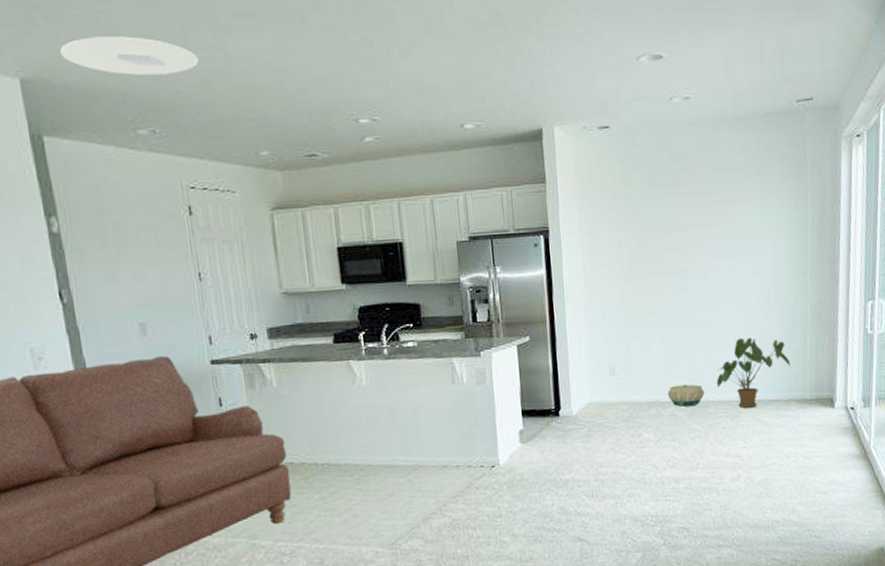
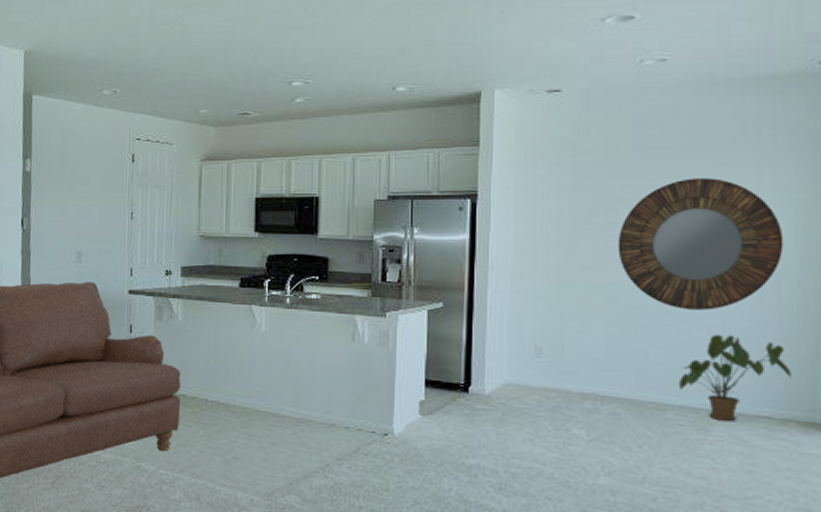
ceiling light: present [59,36,199,75] -> none [56,16,161,47]
home mirror: none [664,205,781,320] -> present [618,178,784,310]
basket: present [667,384,705,407] -> none [608,379,660,406]

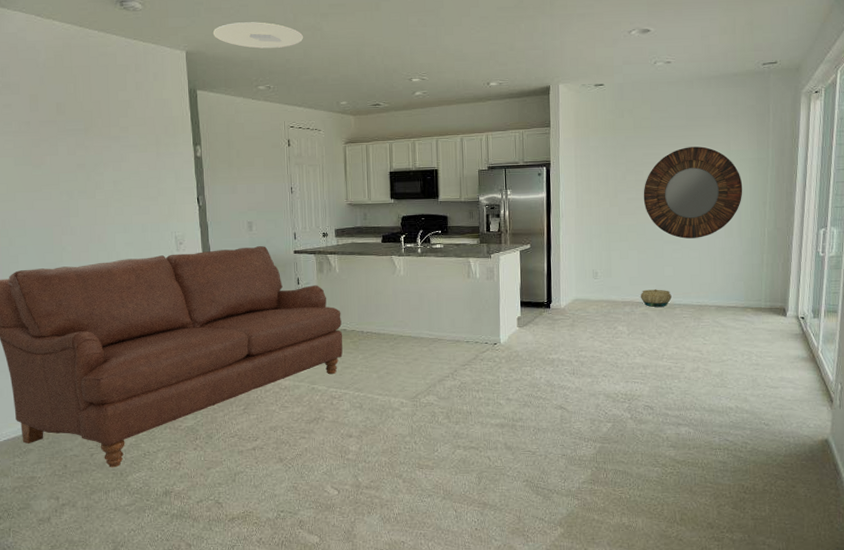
ceiling light: none [56,16,161,47] -> present [212,22,304,49]
basket: none [608,379,660,406] -> present [640,289,672,307]
house plant: present [678,335,791,421] -> none [682,254,748,312]

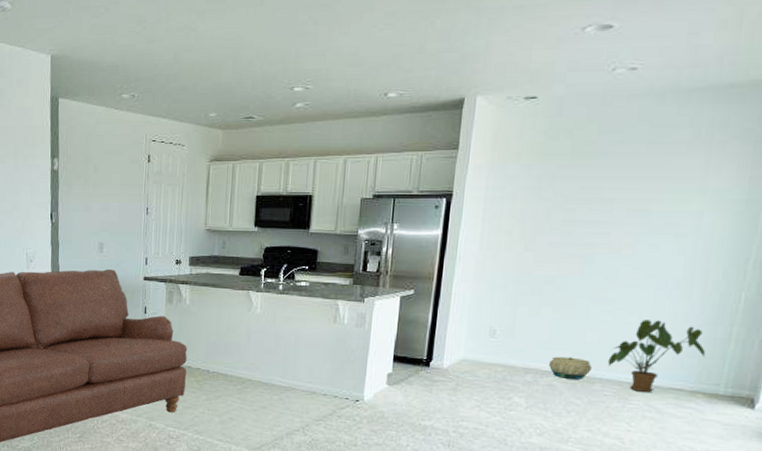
ceiling light: present [212,22,304,49] -> none [79,21,176,52]
home mirror: present [643,146,743,239] -> none [570,181,718,299]
house plant: none [682,254,748,312] -> present [607,320,705,392]

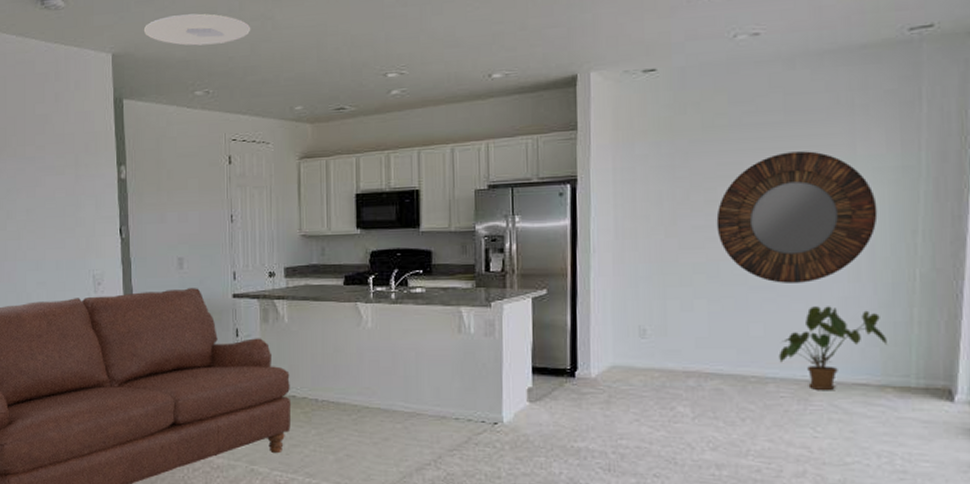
ceiling light: none [79,21,176,52] -> present [143,13,251,46]
basket: present [548,356,592,379] -> none [711,355,761,380]
home mirror: none [570,181,718,299] -> present [716,151,878,283]

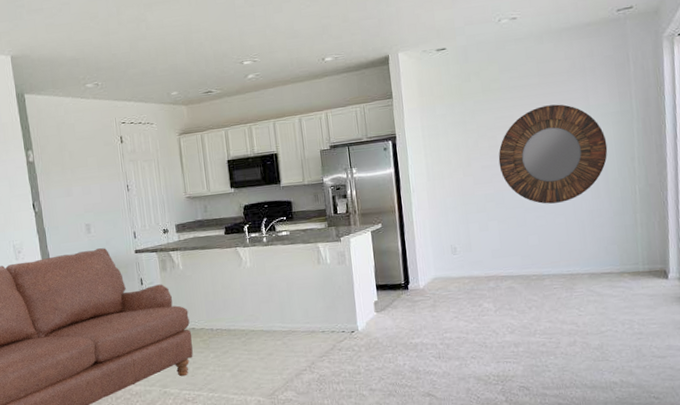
ceiling light: present [143,13,251,46] -> none [36,18,129,46]
house plant: present [778,306,887,390] -> none [550,218,622,281]

